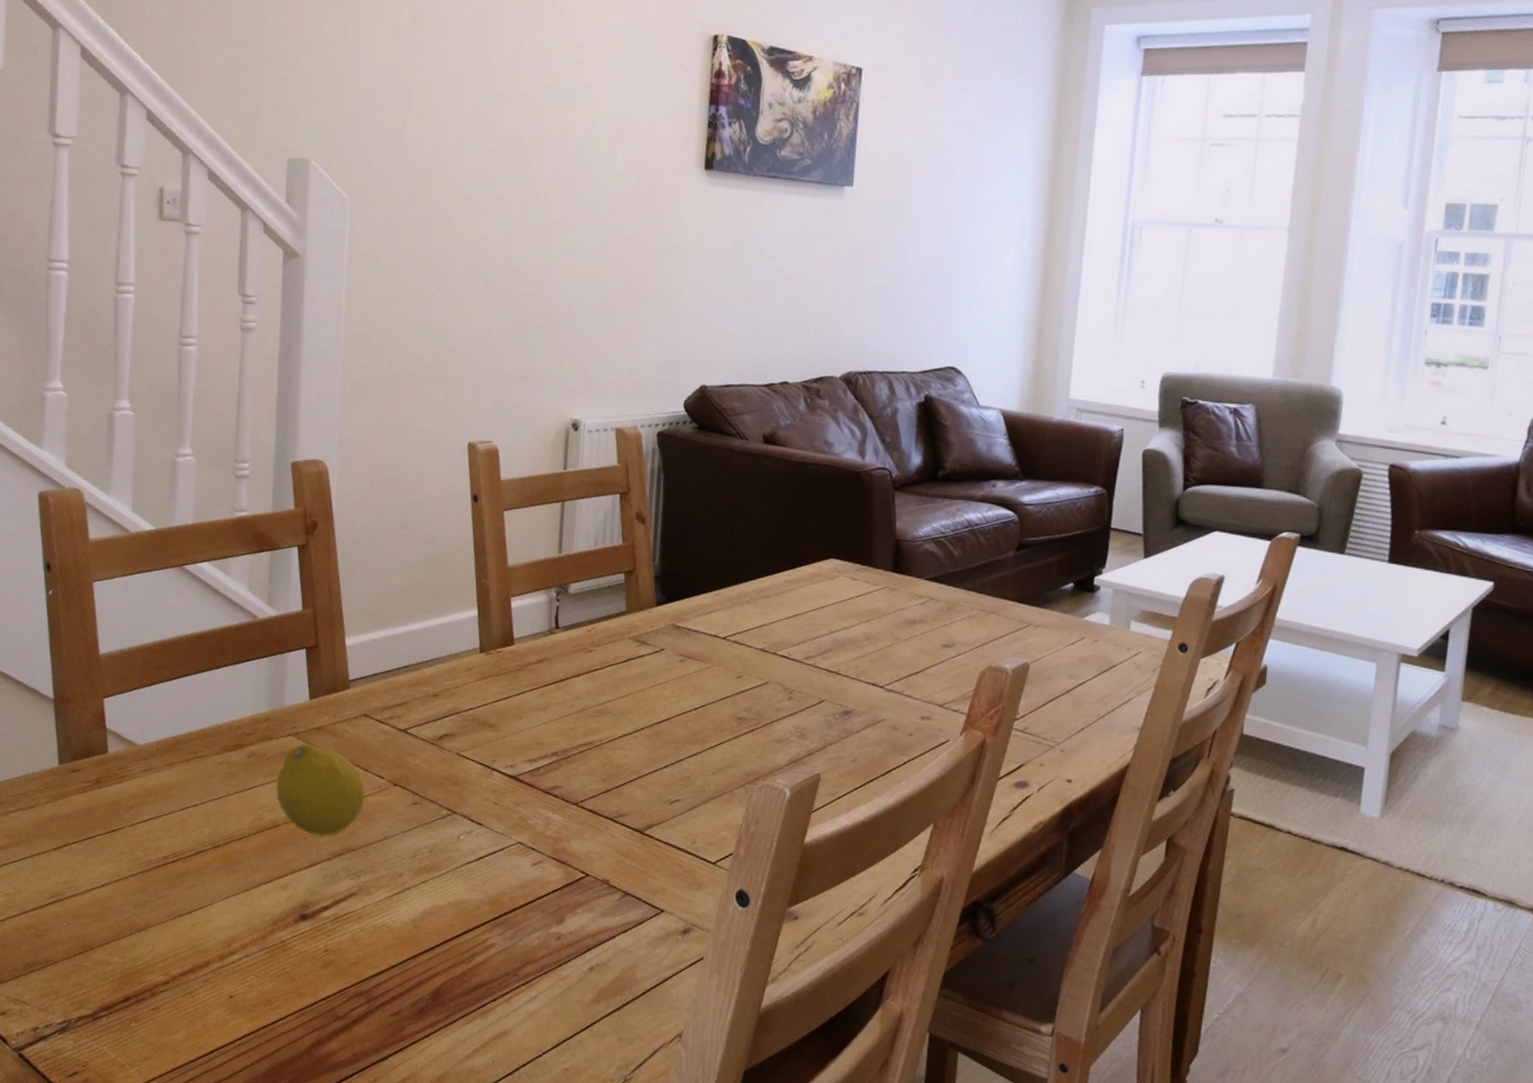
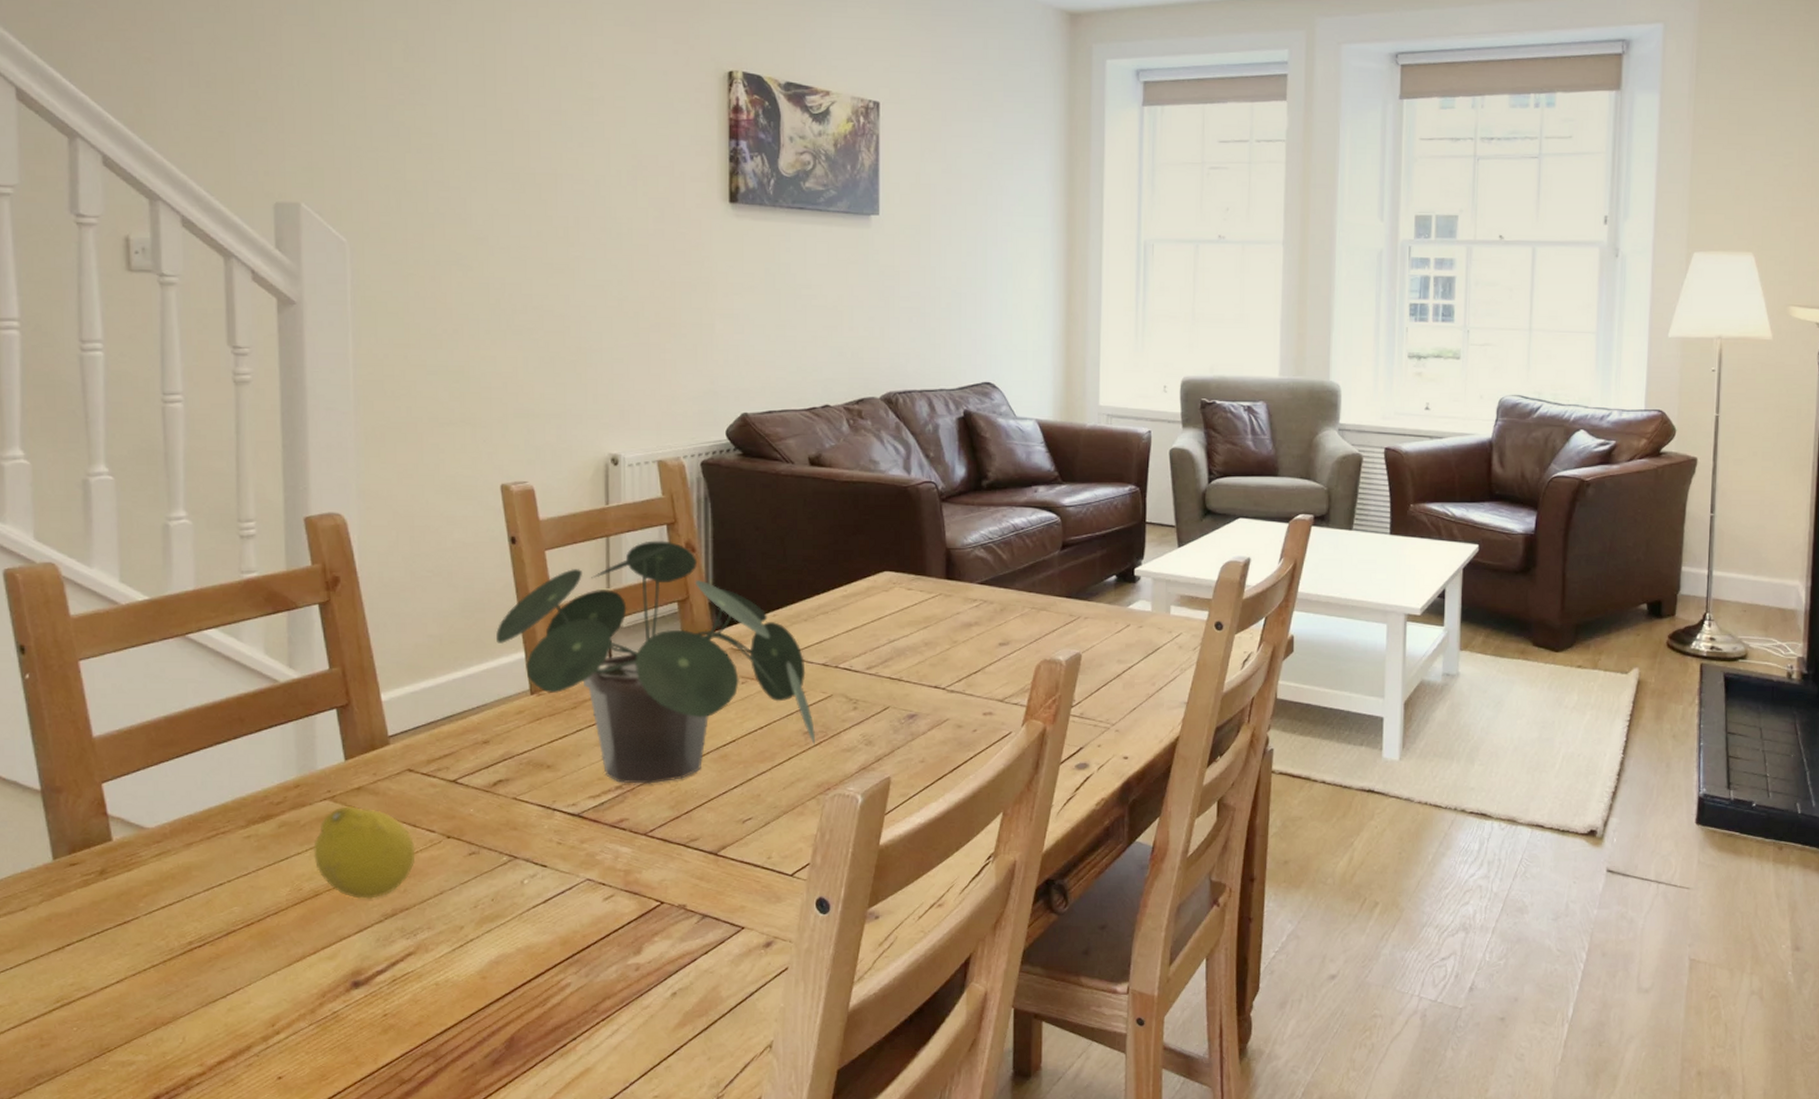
potted plant: none [453,508,748,754] -> present [496,540,815,784]

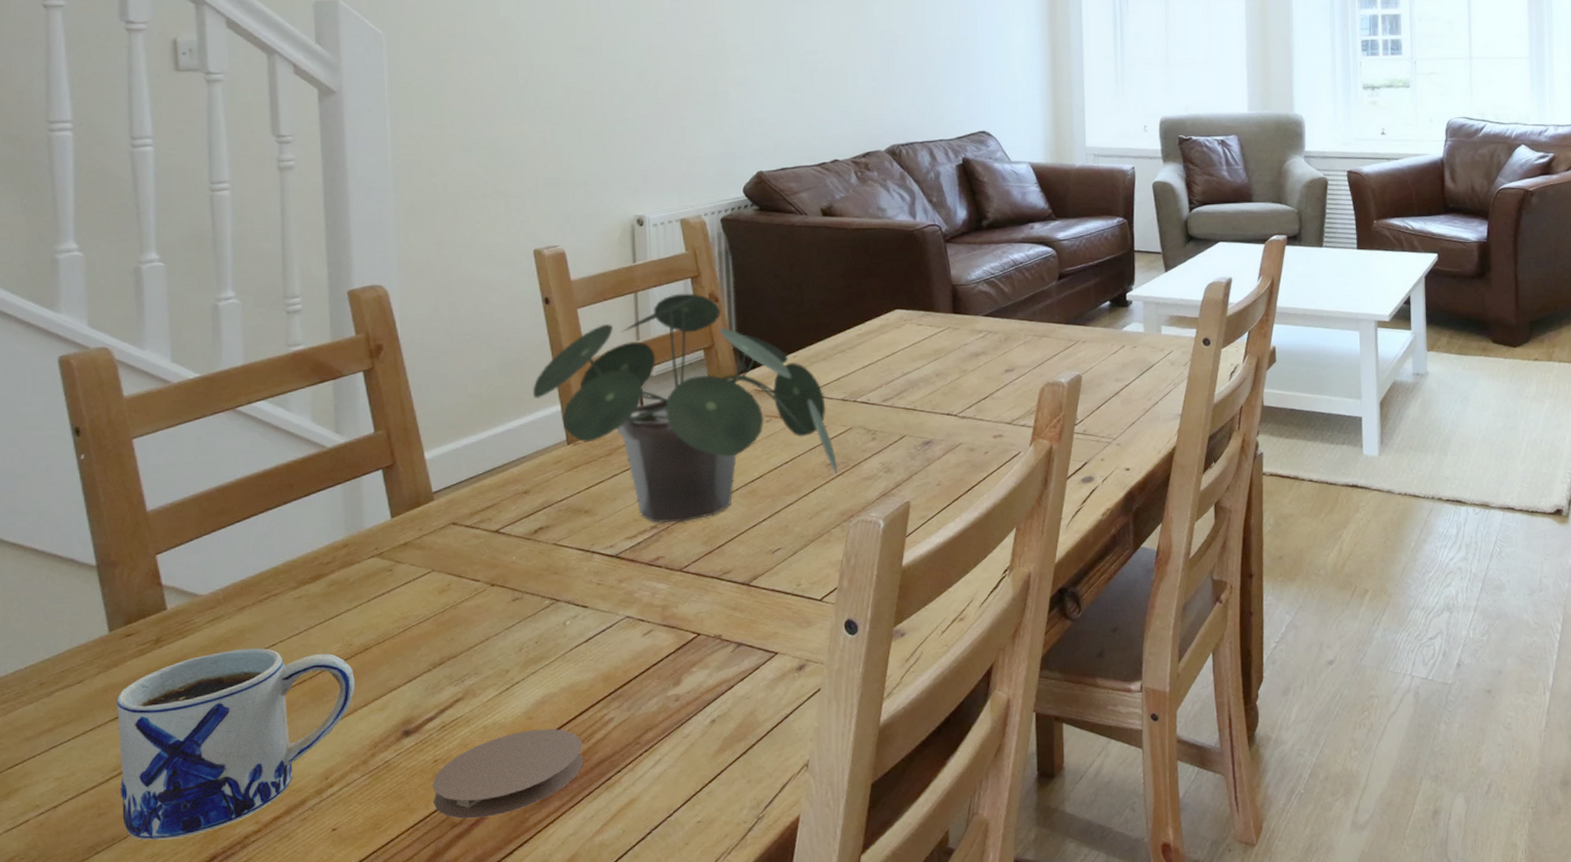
mug: none [60,886,304,1076] -> present [116,648,355,841]
fruit: present [313,806,416,899] -> none [362,561,462,650]
coaster: none [381,990,538,1077] -> present [432,728,583,819]

